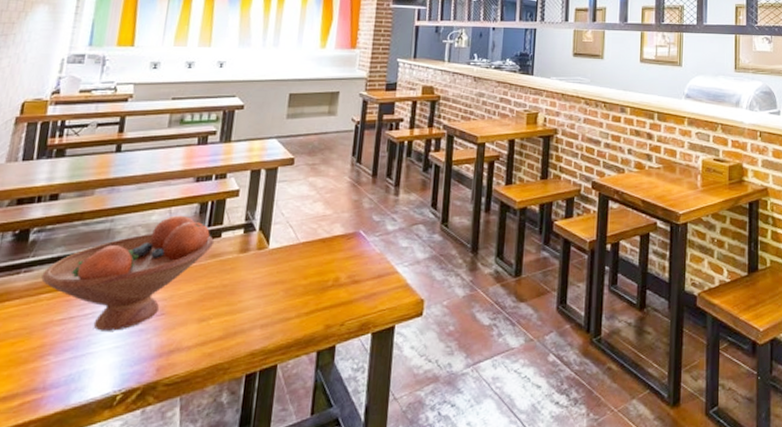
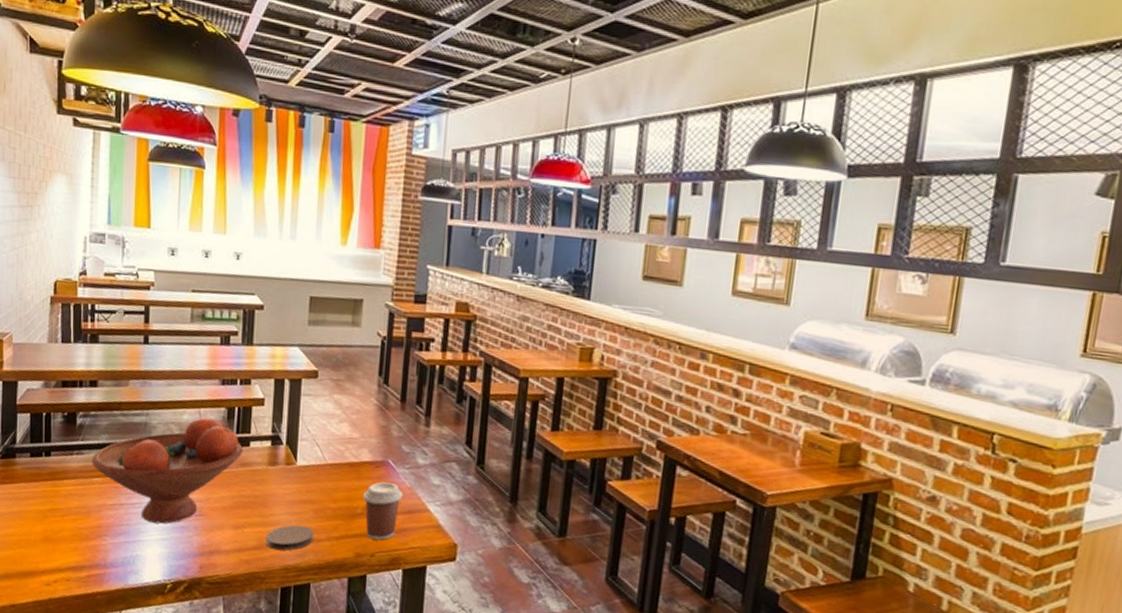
coaster: none [231,307,284,337] -> present [265,524,314,551]
coffee cup: none [333,251,374,309] -> present [362,481,404,541]

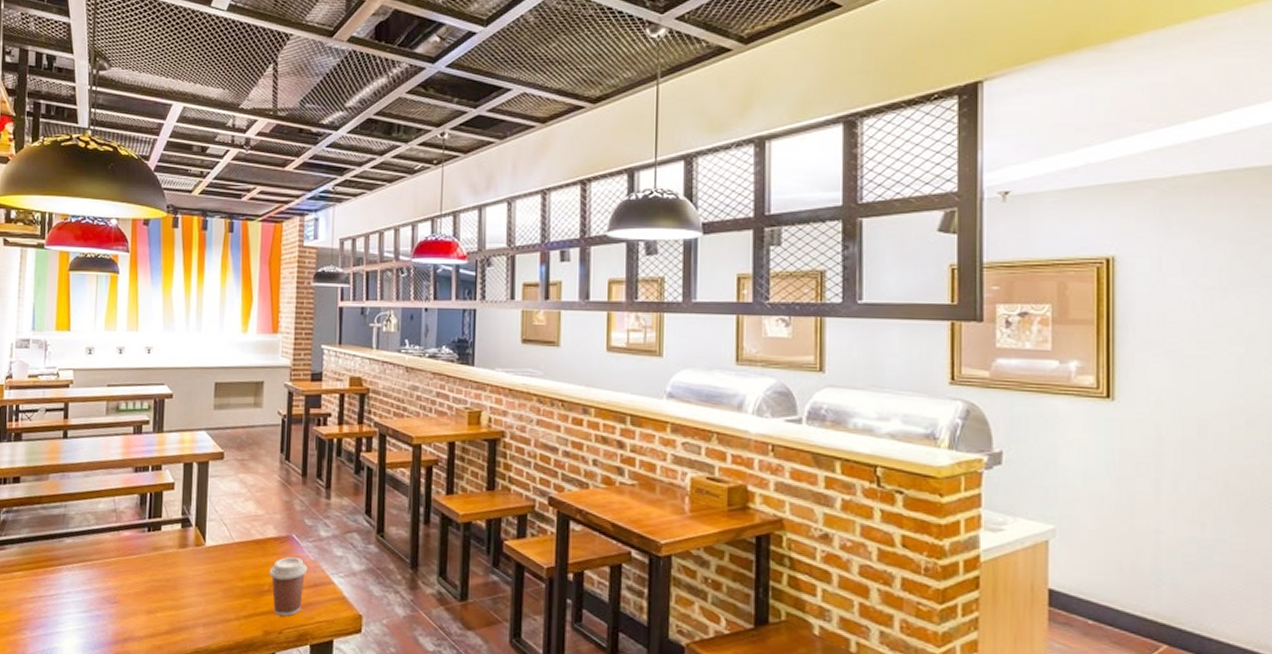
fruit bowl: present [91,417,243,524] -> none [13,505,155,614]
coaster: present [265,524,314,551] -> none [177,606,223,634]

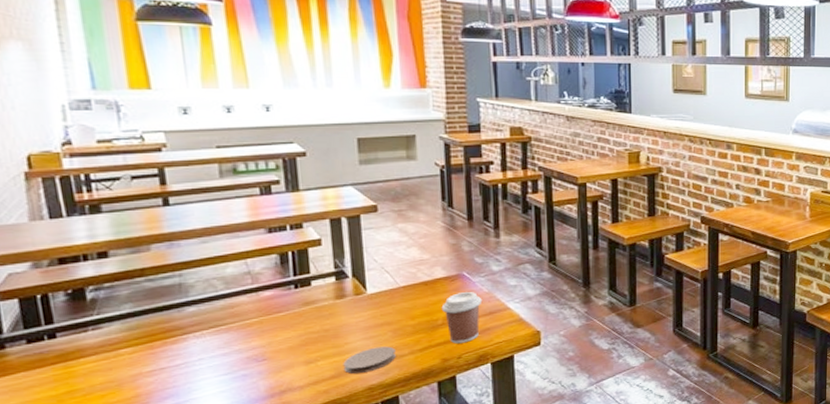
coaster: none [177,606,223,634] -> present [343,346,396,374]

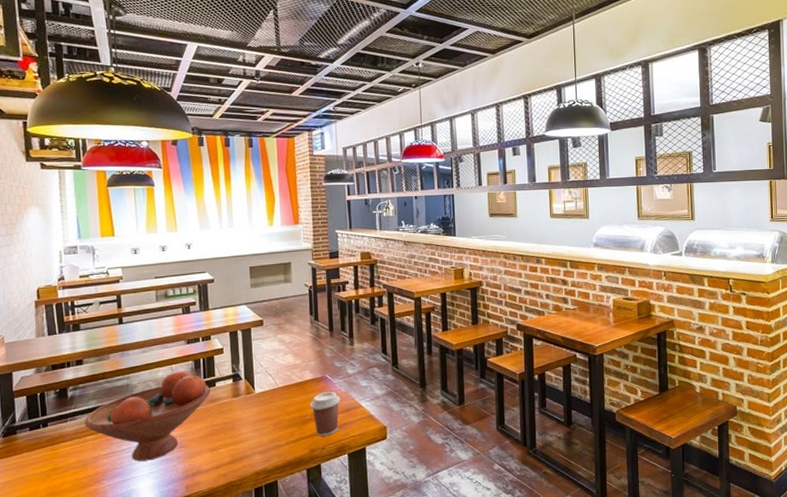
fruit bowl: none [114,266,304,379] -> present [84,371,210,461]
coaster: present [343,346,396,374] -> none [237,437,276,461]

